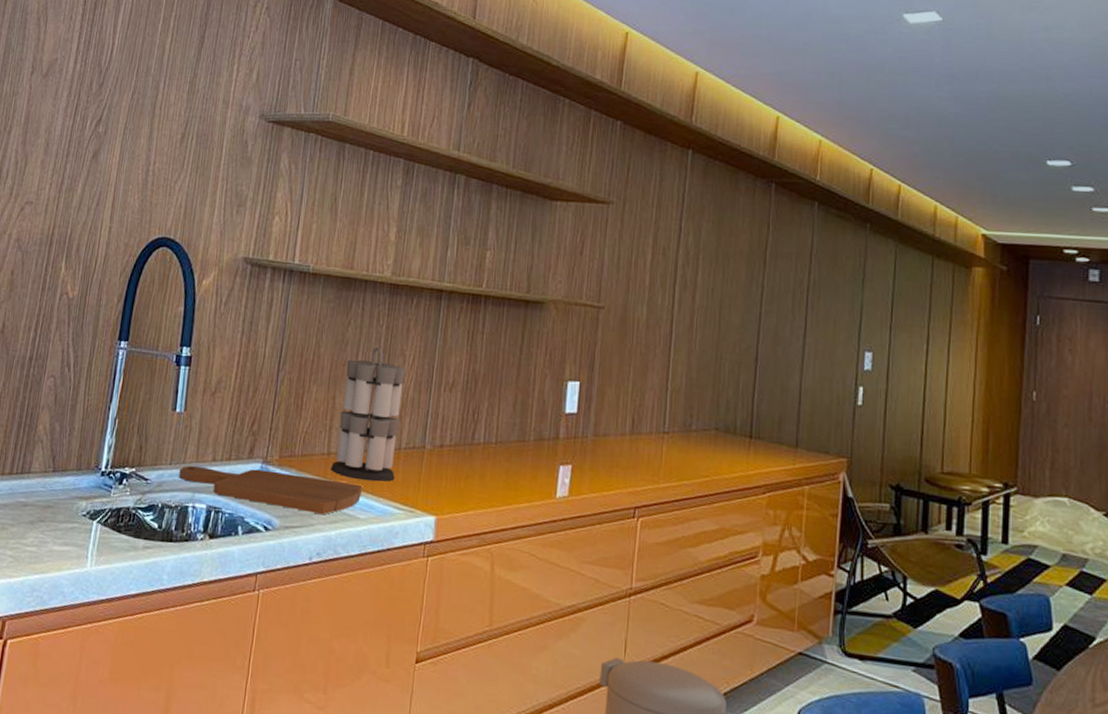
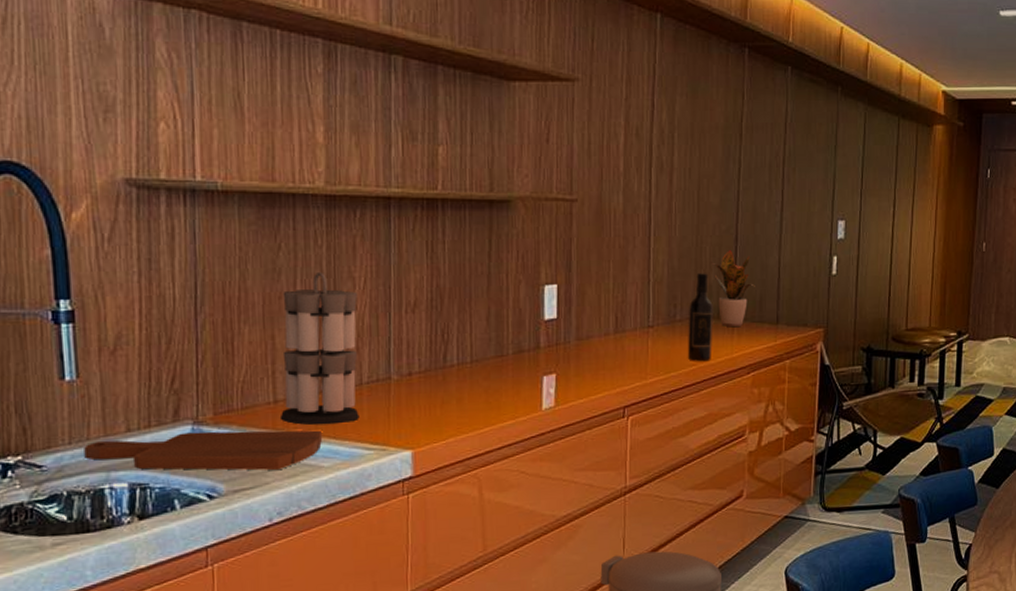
wine bottle: none [701,387,730,475] -> present [687,273,713,362]
potted plant: none [730,369,774,446] -> present [711,250,755,328]

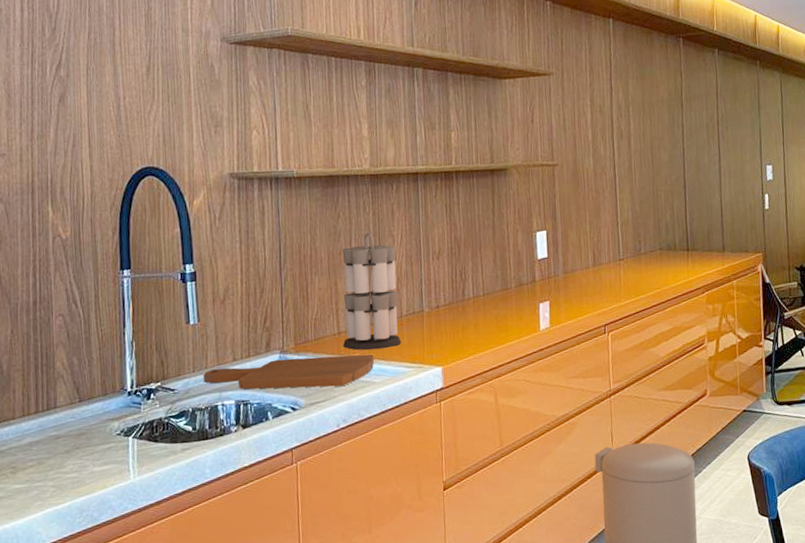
wine bottle: present [687,273,713,362] -> none [651,214,672,286]
potted plant: present [711,250,755,328] -> none [666,195,703,257]

